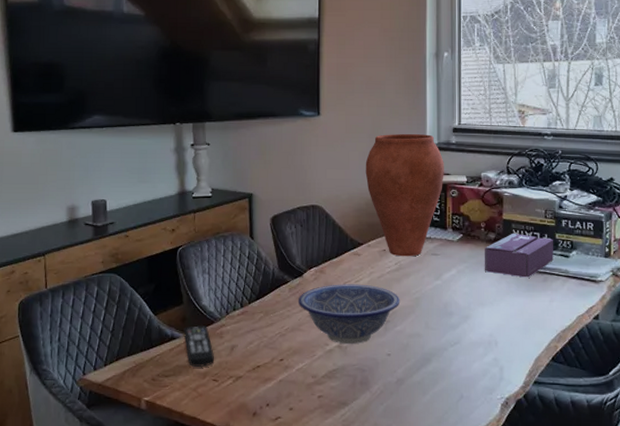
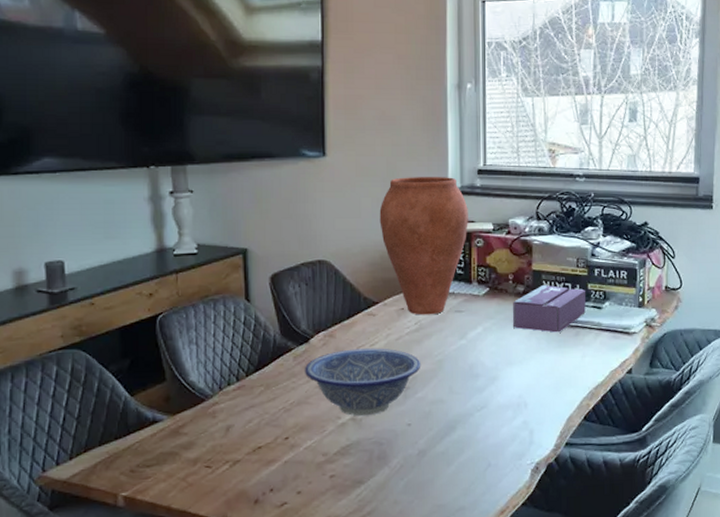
remote control: present [183,324,214,368] -> none [168,403,206,454]

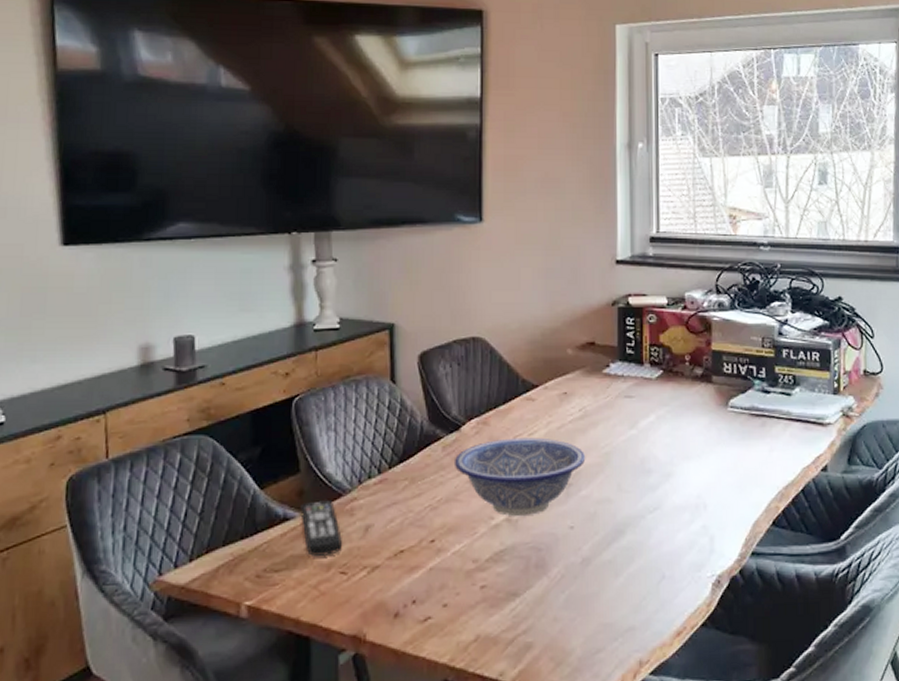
remote control: none [168,403,206,454] -> present [300,499,342,557]
vase: present [379,177,468,315] -> none [541,245,640,401]
tissue box: present [513,285,586,333] -> none [690,368,773,423]

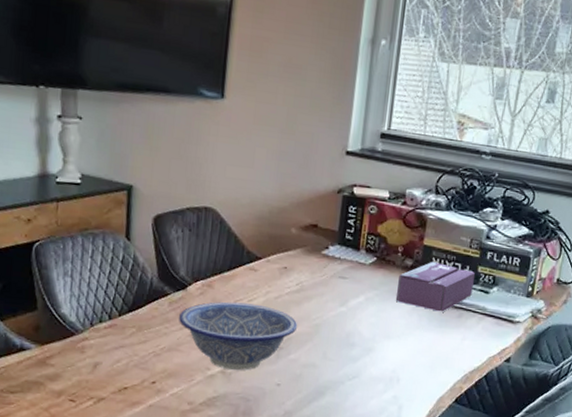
remote control: present [300,499,342,557] -> none [36,336,73,386]
tissue box: none [690,368,773,423] -> present [396,262,475,312]

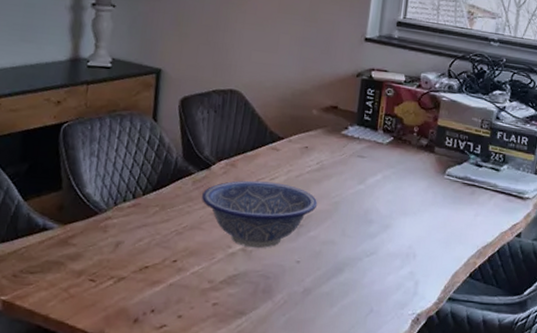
tissue box: present [396,262,475,312] -> none [412,141,486,189]

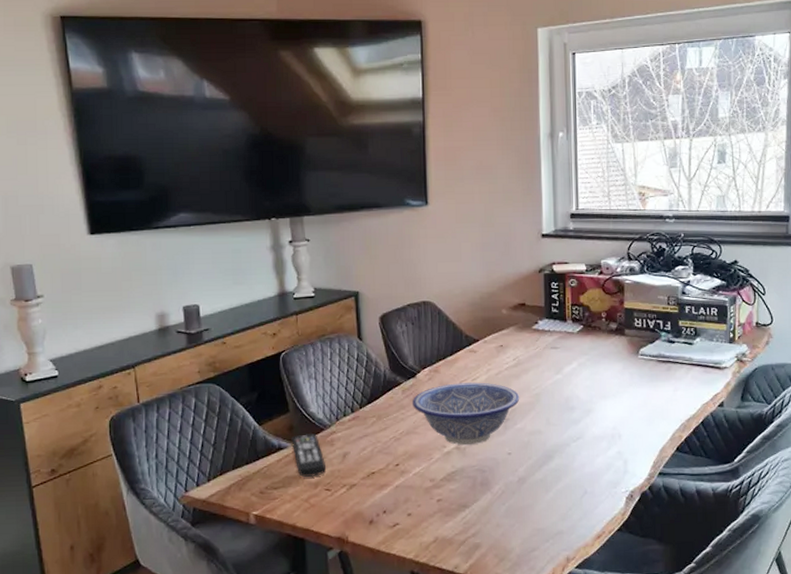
remote control: none [59,215,94,265] -> present [291,432,325,478]

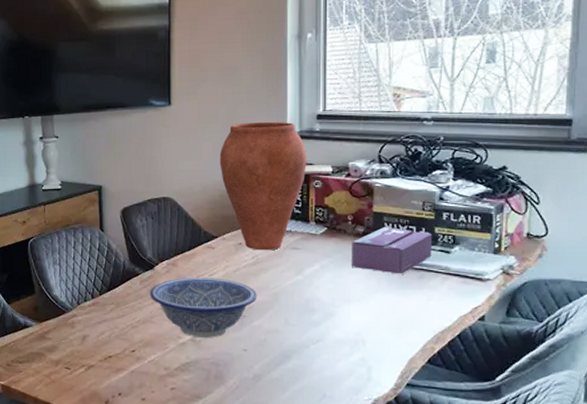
remote control: present [291,432,325,478] -> none [36,314,66,356]
vase: none [478,221,562,352] -> present [220,122,307,251]
tissue box: none [606,322,677,368] -> present [352,227,432,274]

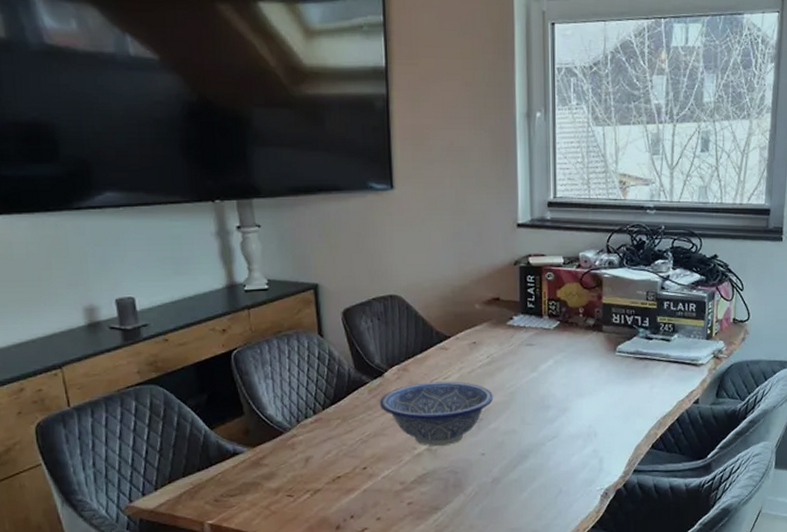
vase: present [220,122,307,251] -> none [449,210,539,349]
tissue box: present [352,227,432,274] -> none [583,318,655,365]

